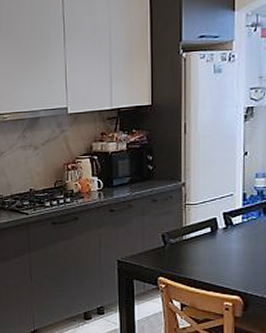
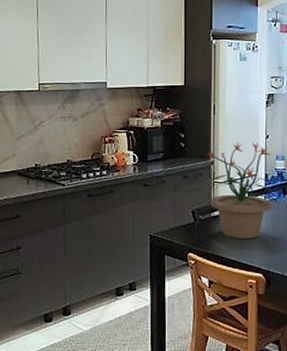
potted plant: none [172,160,257,261] -> present [202,142,278,239]

